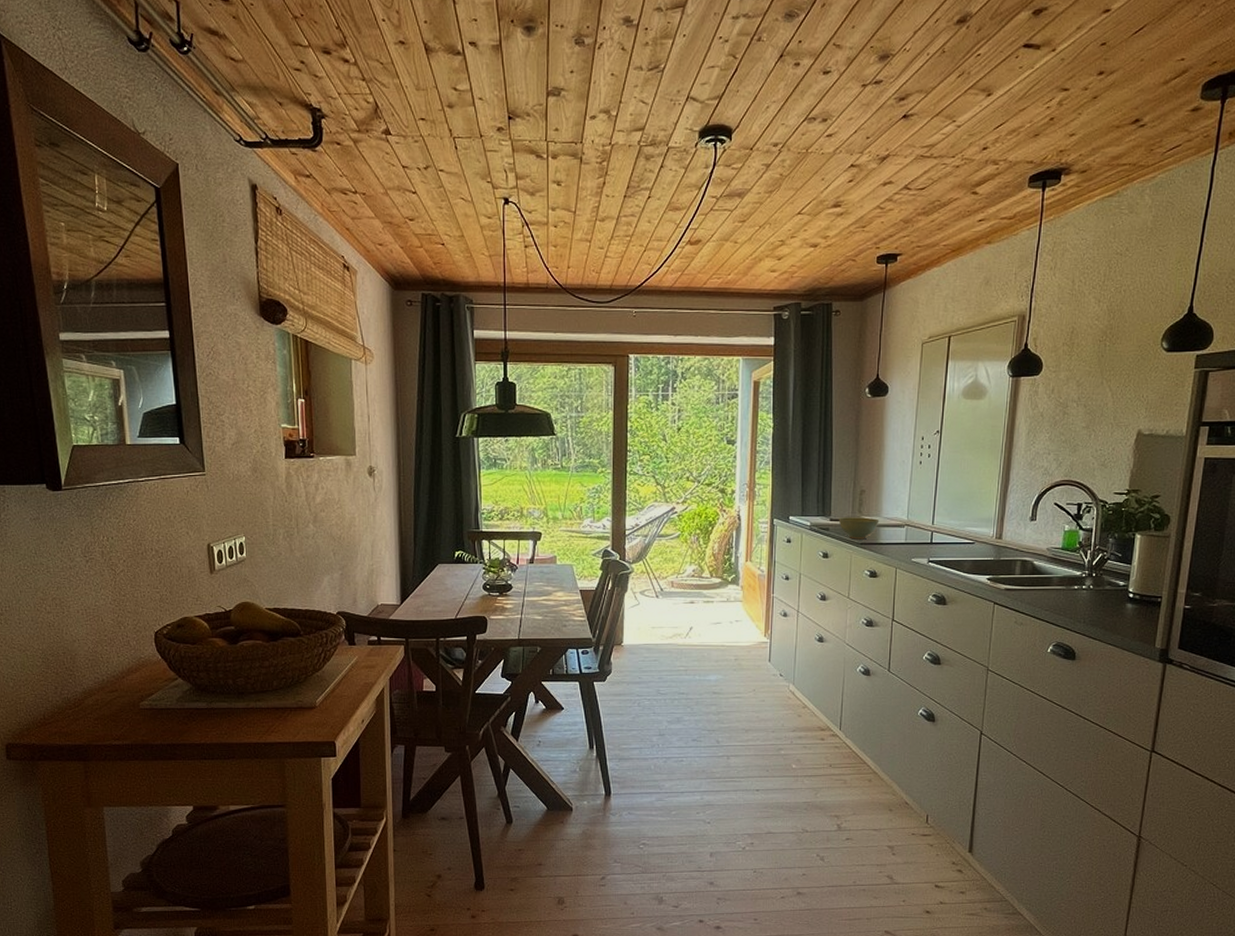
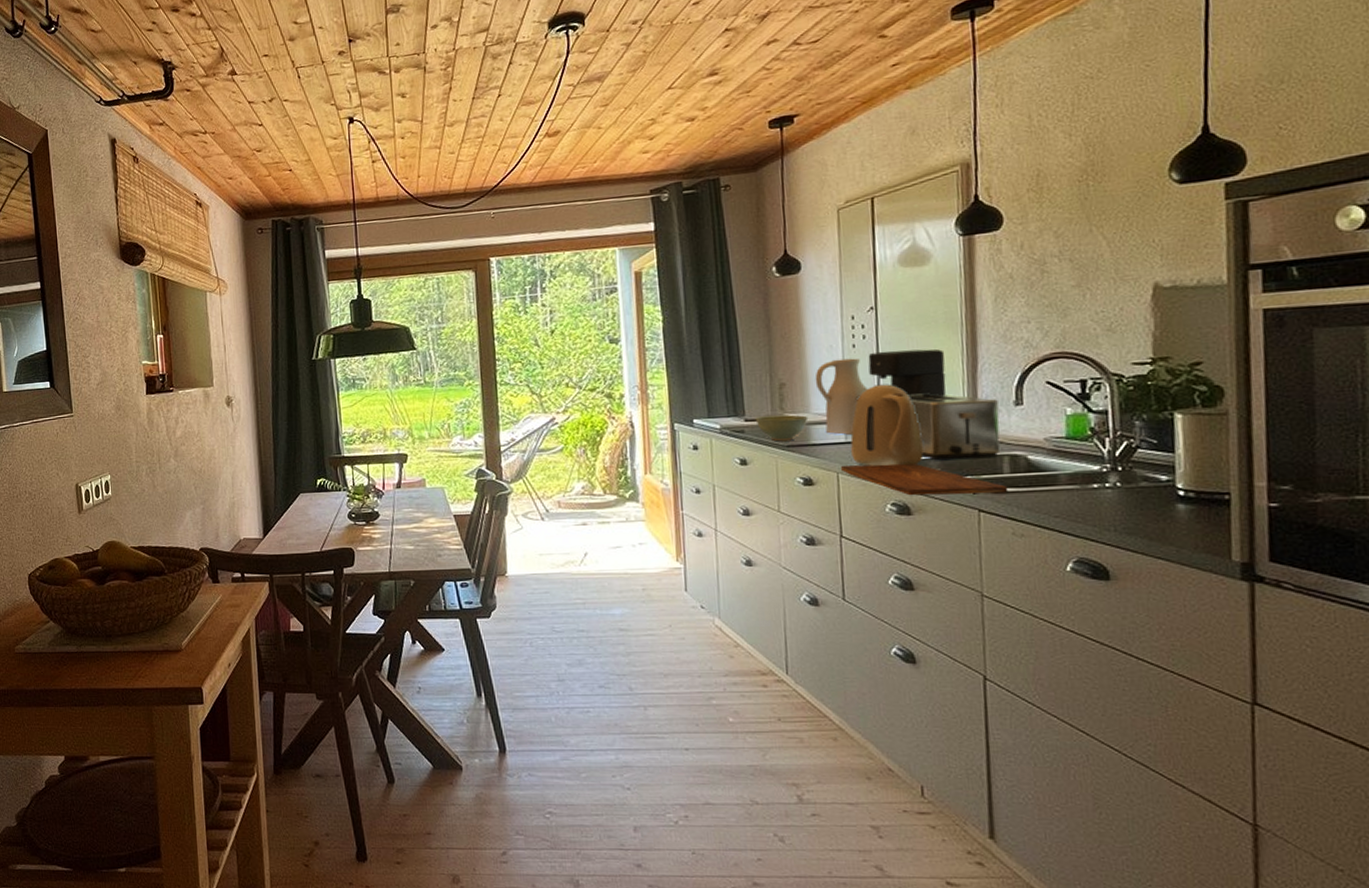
ceramic pitcher: none [888,473,927,537] -> present [815,358,868,435]
cutting board: none [898,561,1017,590] -> present [840,463,1009,496]
kettle: none [908,496,962,565] -> present [850,384,924,467]
coffee maker: none [917,469,986,509] -> present [856,349,946,401]
toaster: none [955,505,1019,562] -> present [907,392,1000,460]

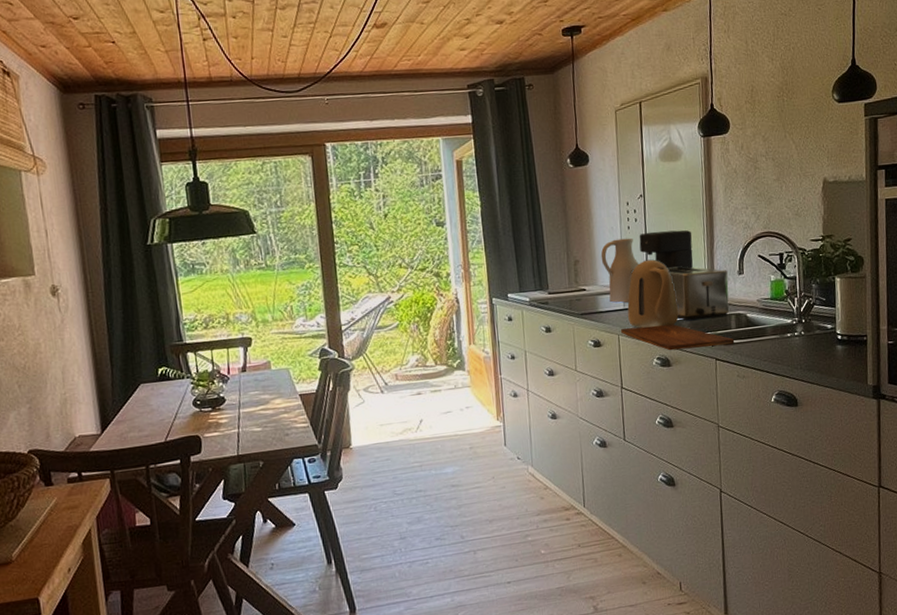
bowl: present [755,414,809,442] -> none [556,287,597,311]

